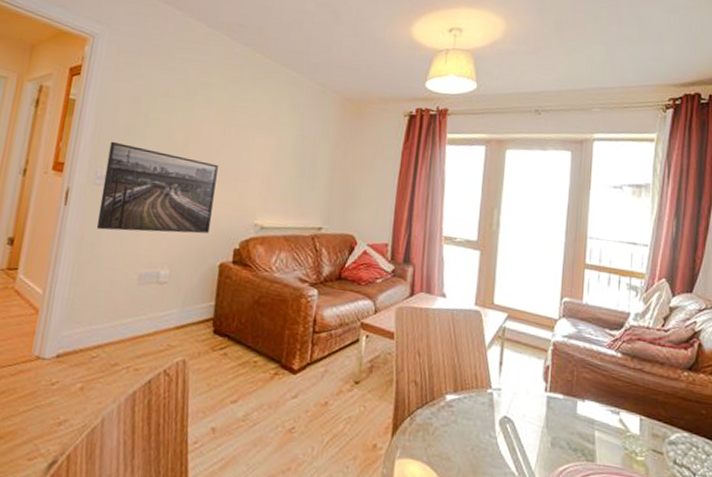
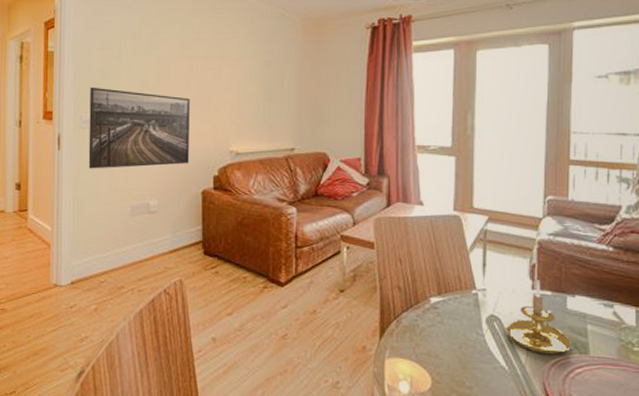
candle holder: none [517,382,579,462] -> present [505,280,571,355]

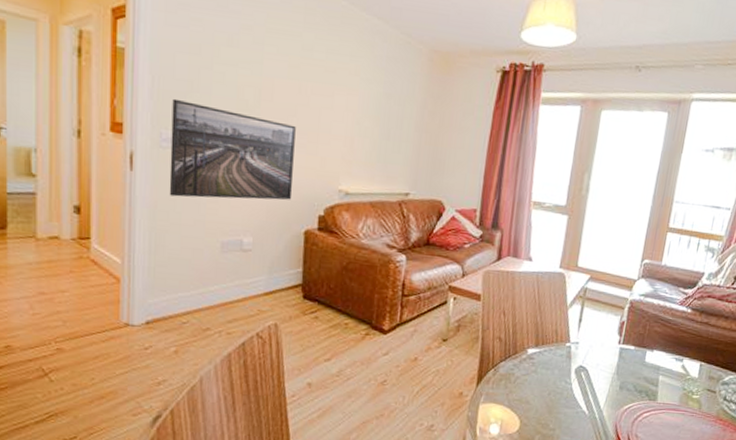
candle holder: present [505,280,571,355] -> none [590,335,644,402]

